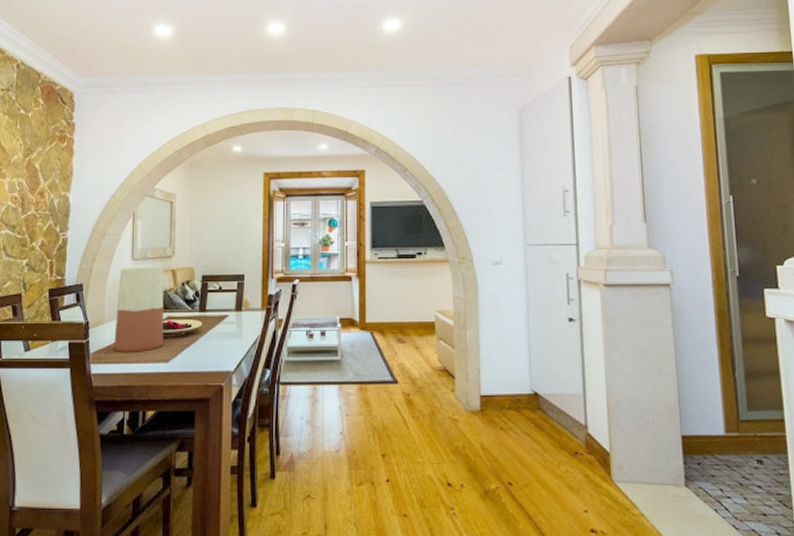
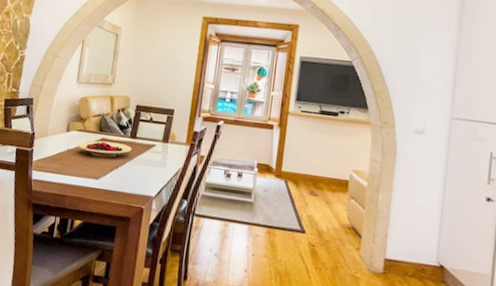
vase: present [113,267,164,352] -> none [53,88,103,167]

